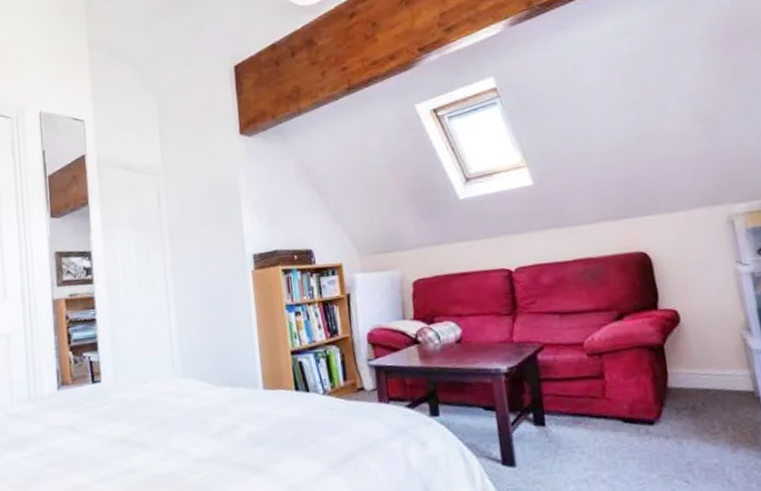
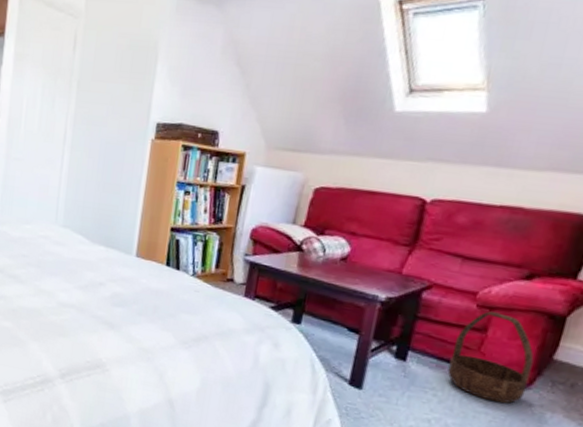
basket: none [581,356,658,444] -> present [447,311,534,404]

